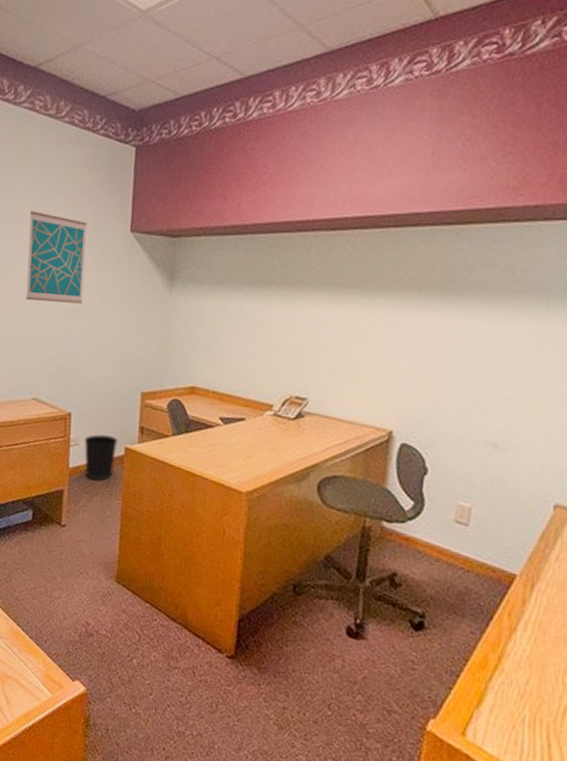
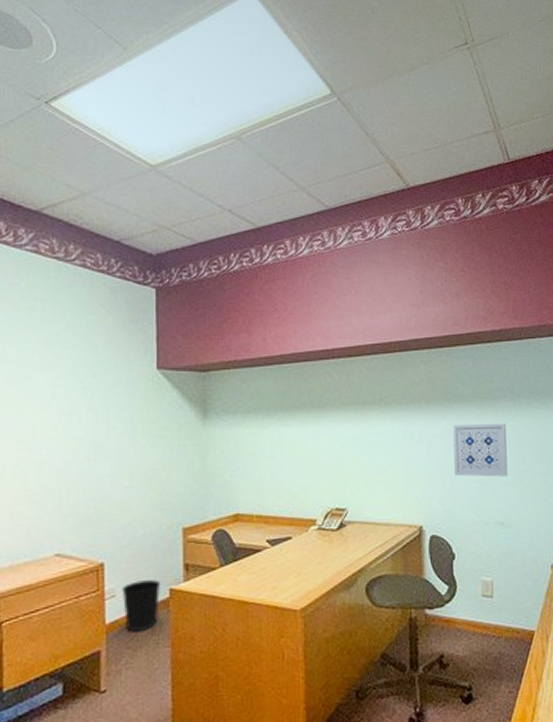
wall art: present [26,211,87,304] -> none [39,354,109,449]
wall art: none [443,321,523,391] -> present [453,423,508,477]

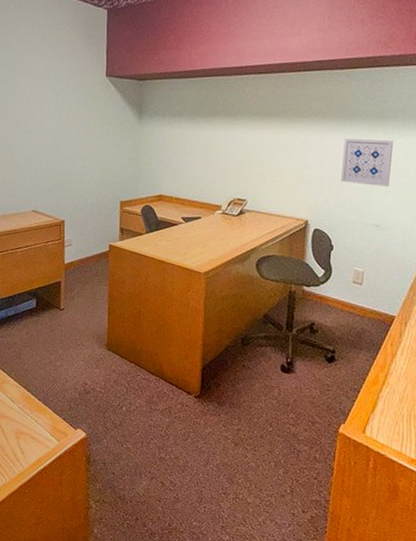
wastebasket: present [121,580,162,632] -> none [76,236,104,272]

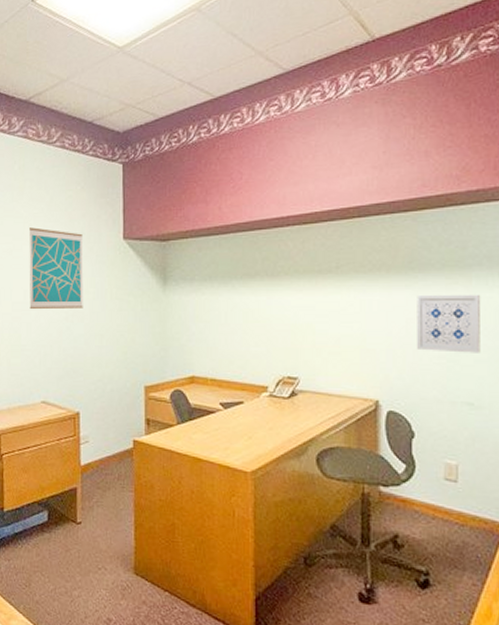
wall art: none [22,60,71,134] -> present [29,227,84,310]

